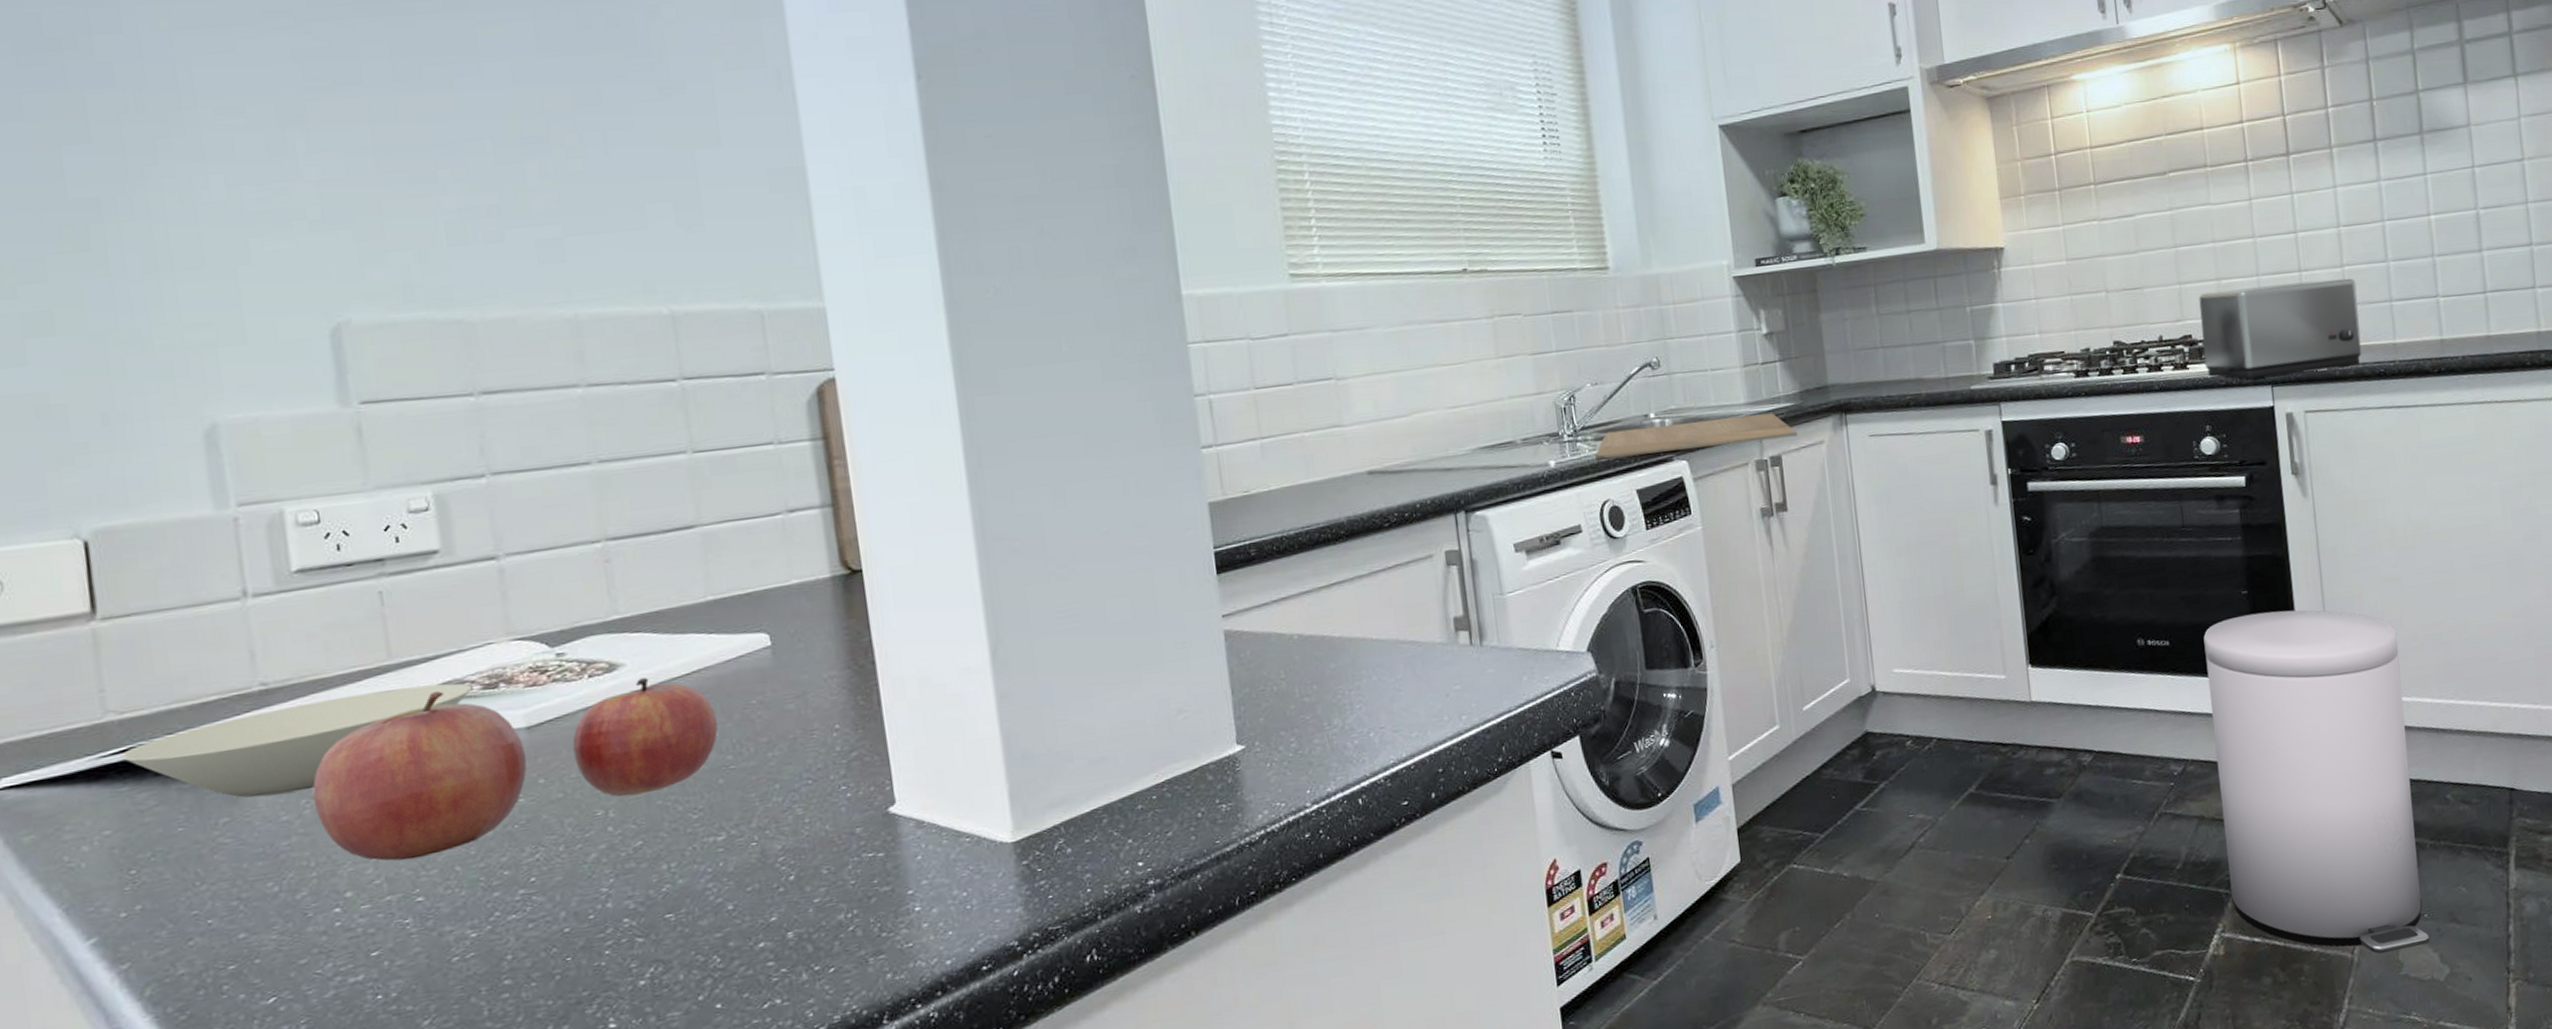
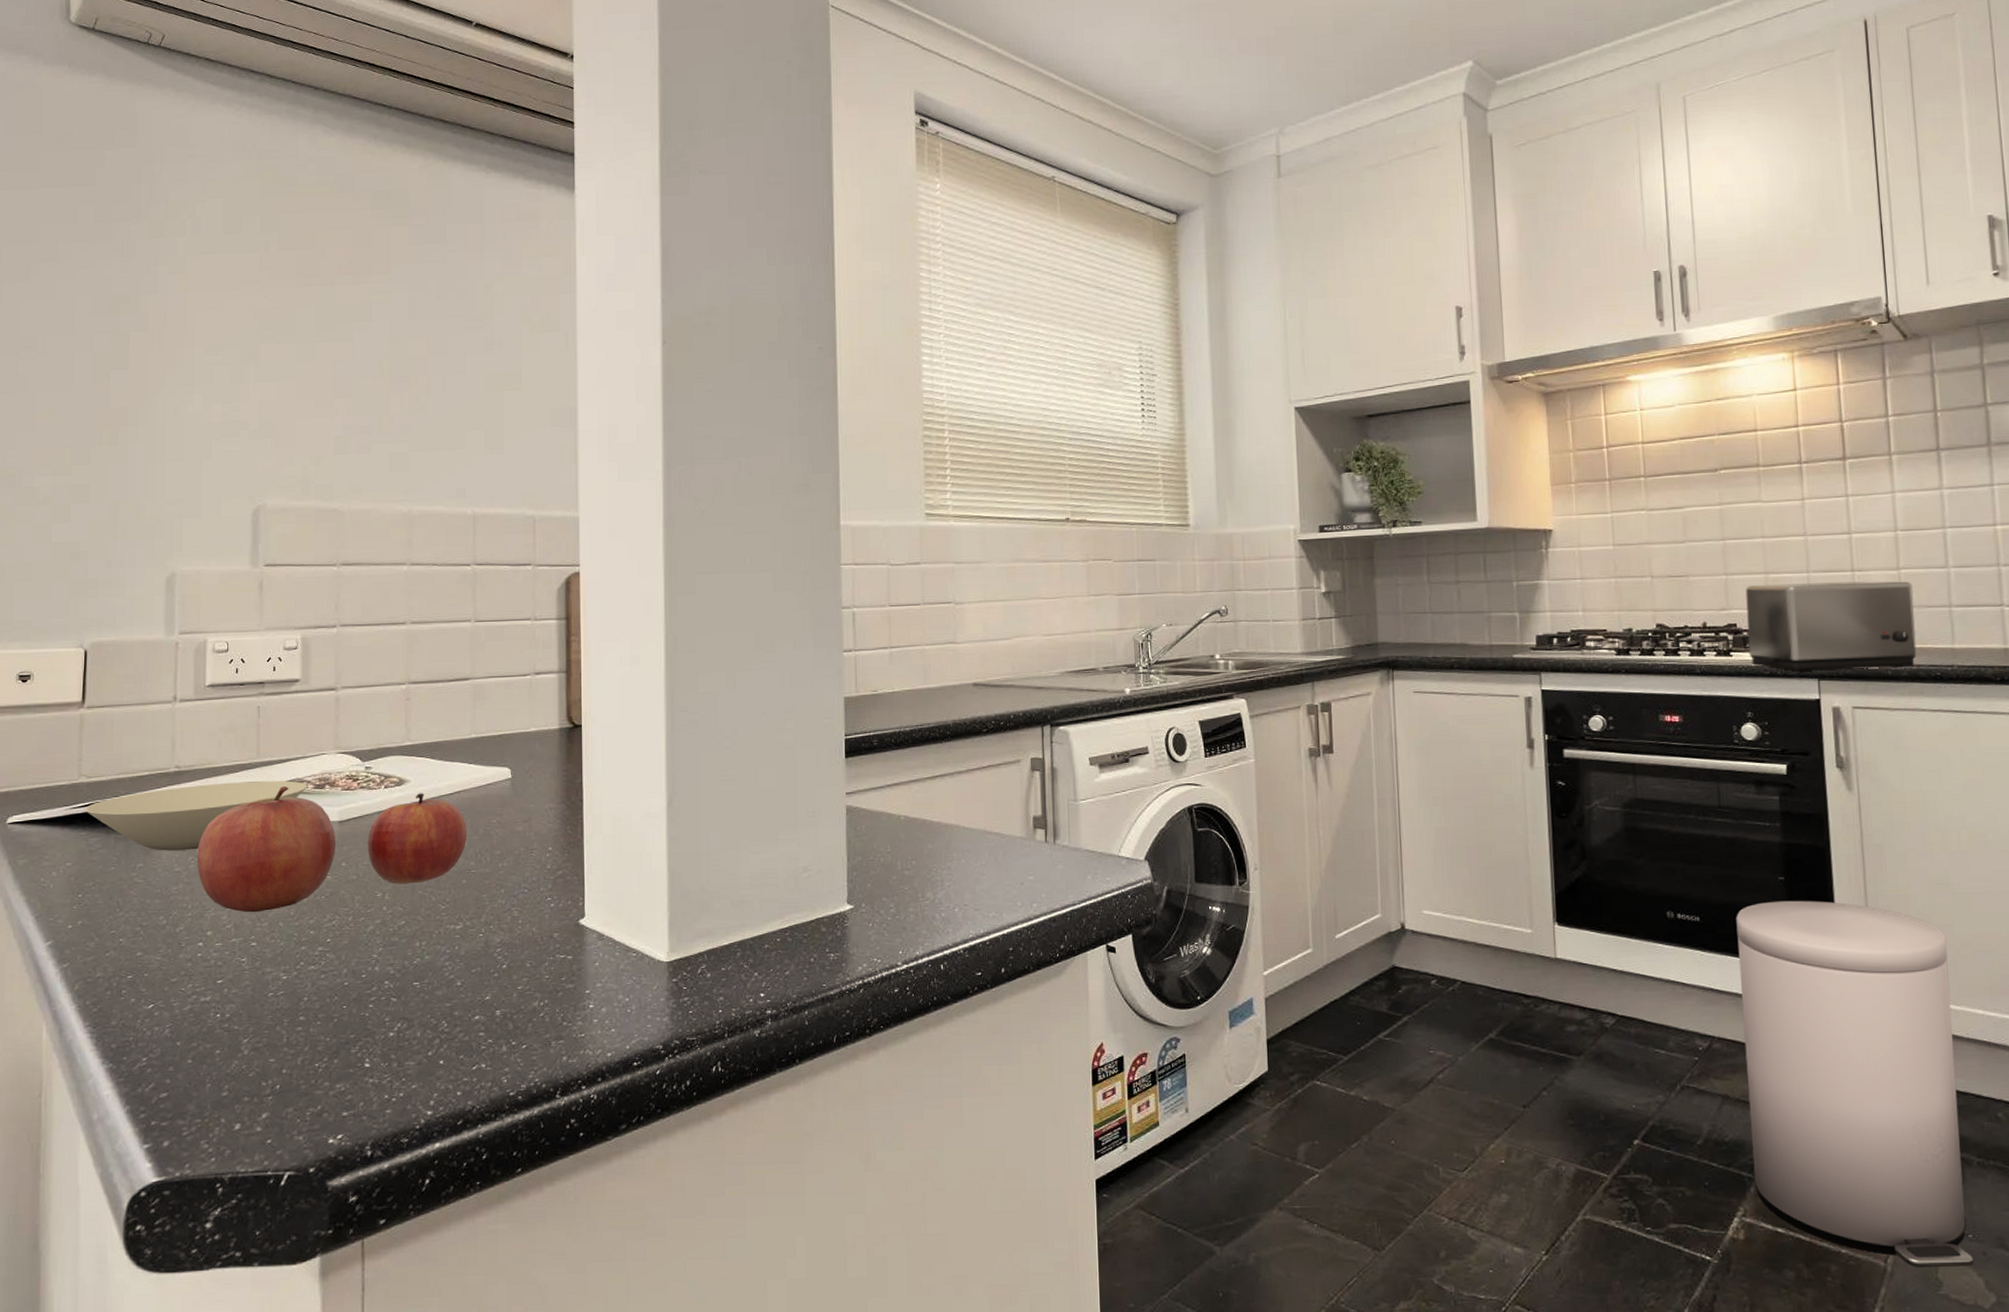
chopping board: present [1595,413,1797,460] -> none [1165,663,1347,692]

